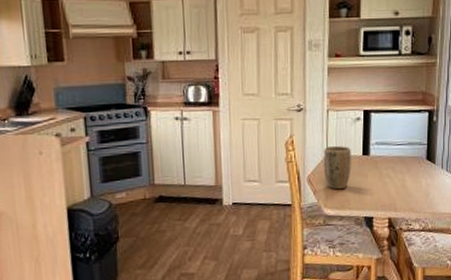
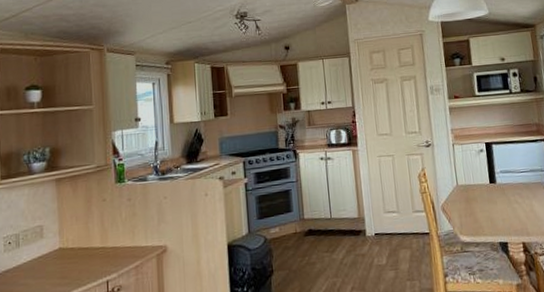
plant pot: present [323,145,351,190] -> none [454,175,481,217]

